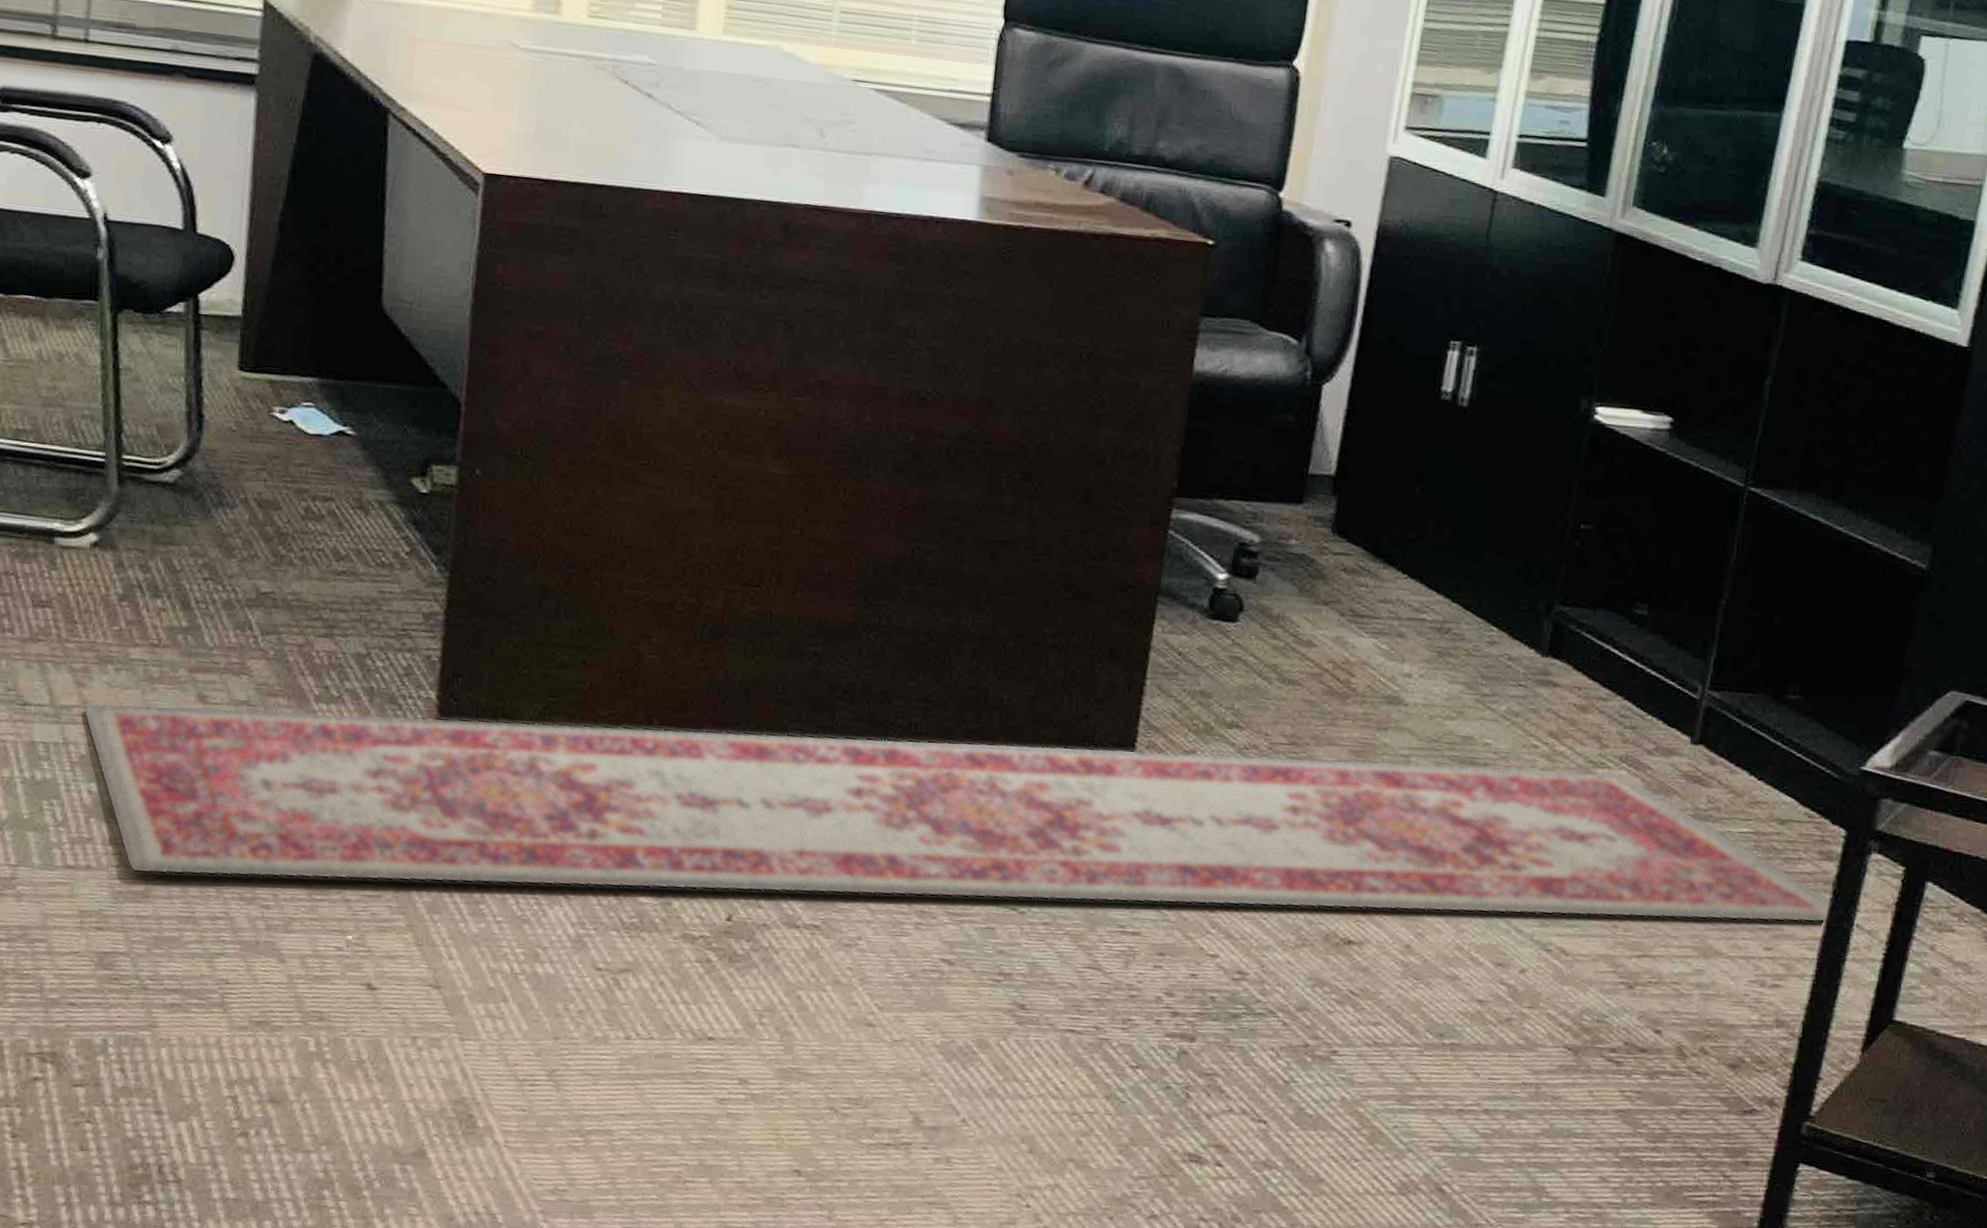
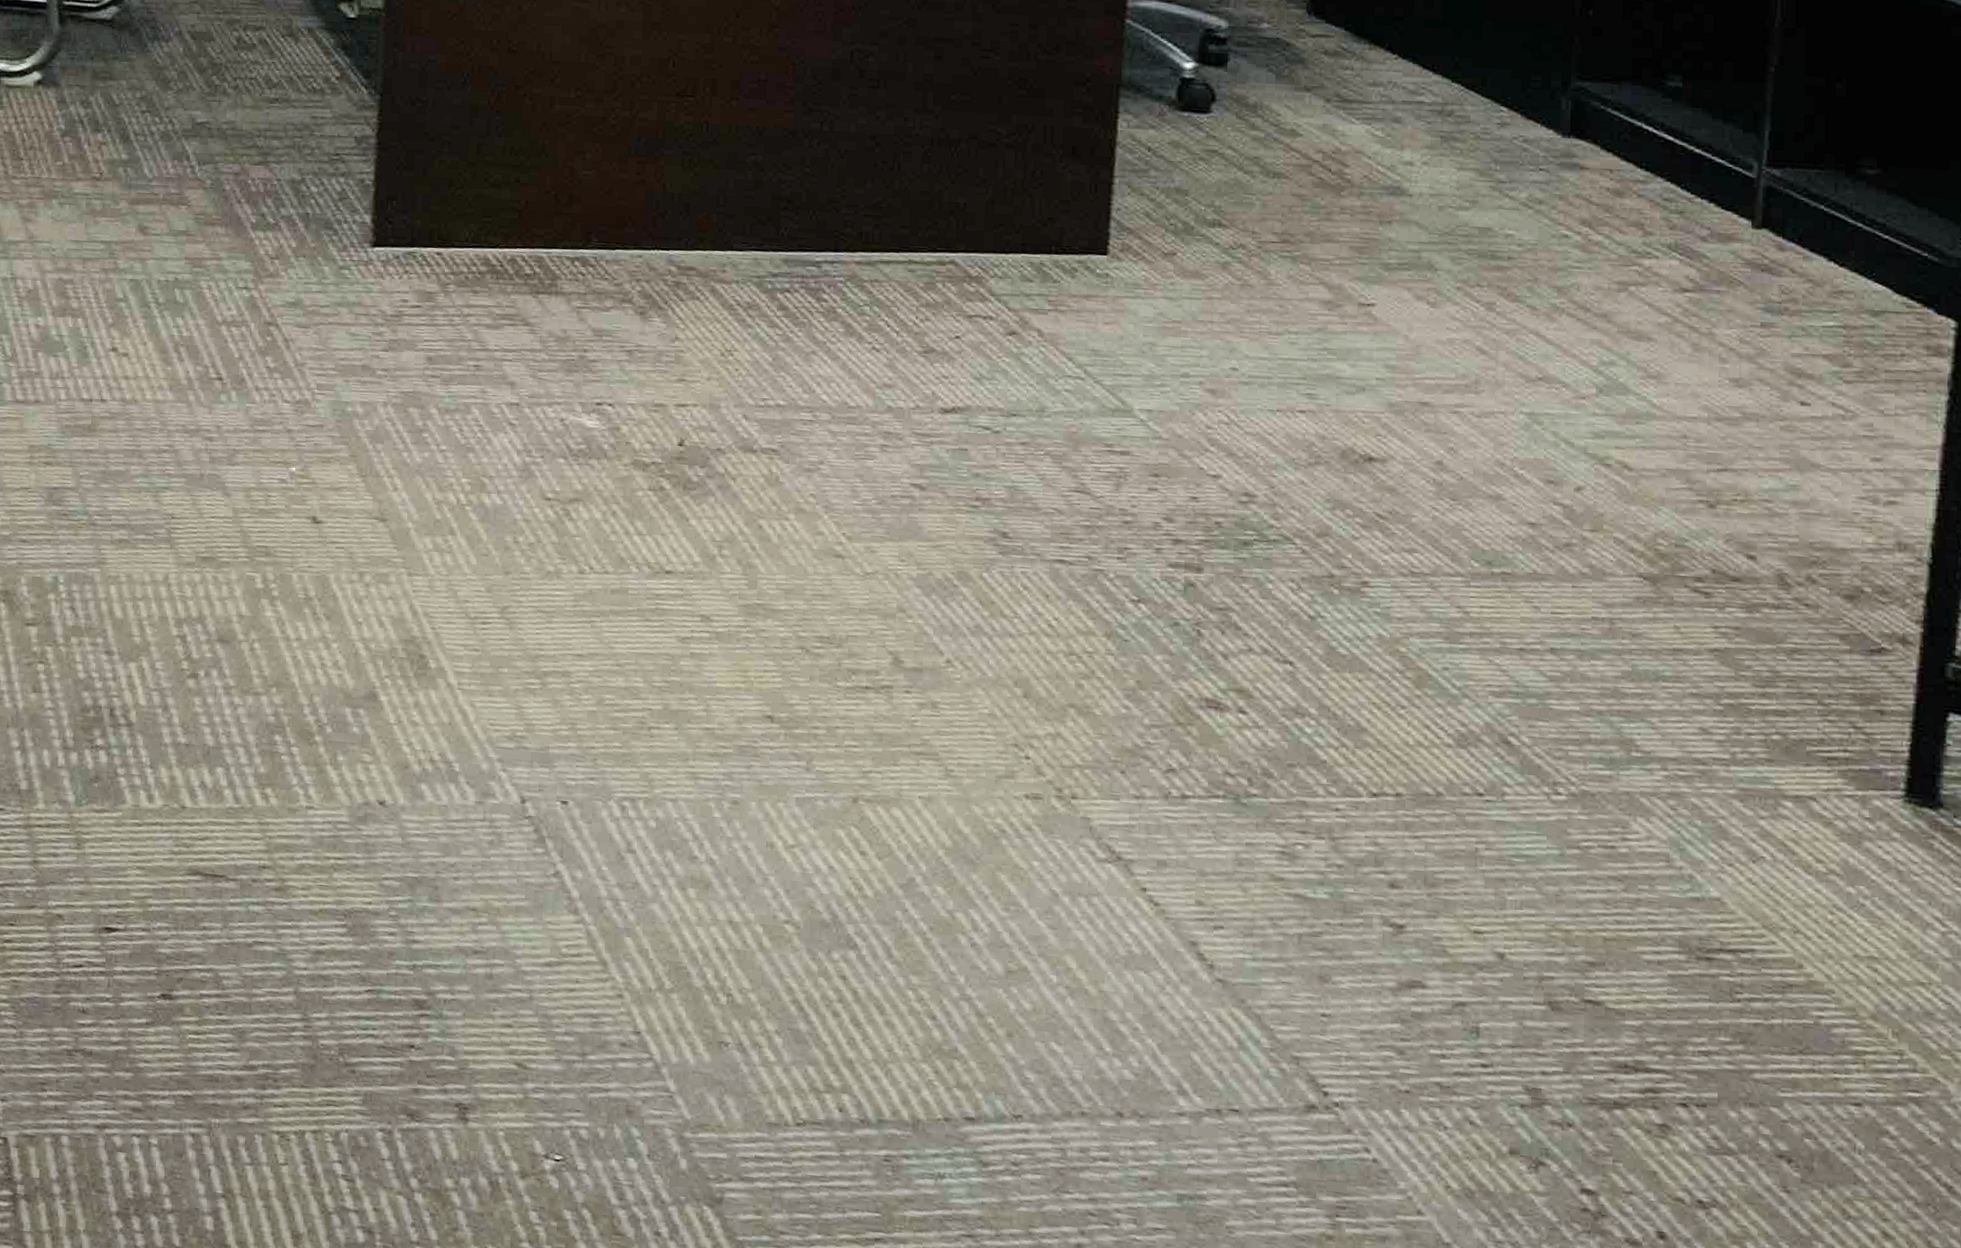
rug: present [83,702,1830,923] -> none [30,236,1947,429]

